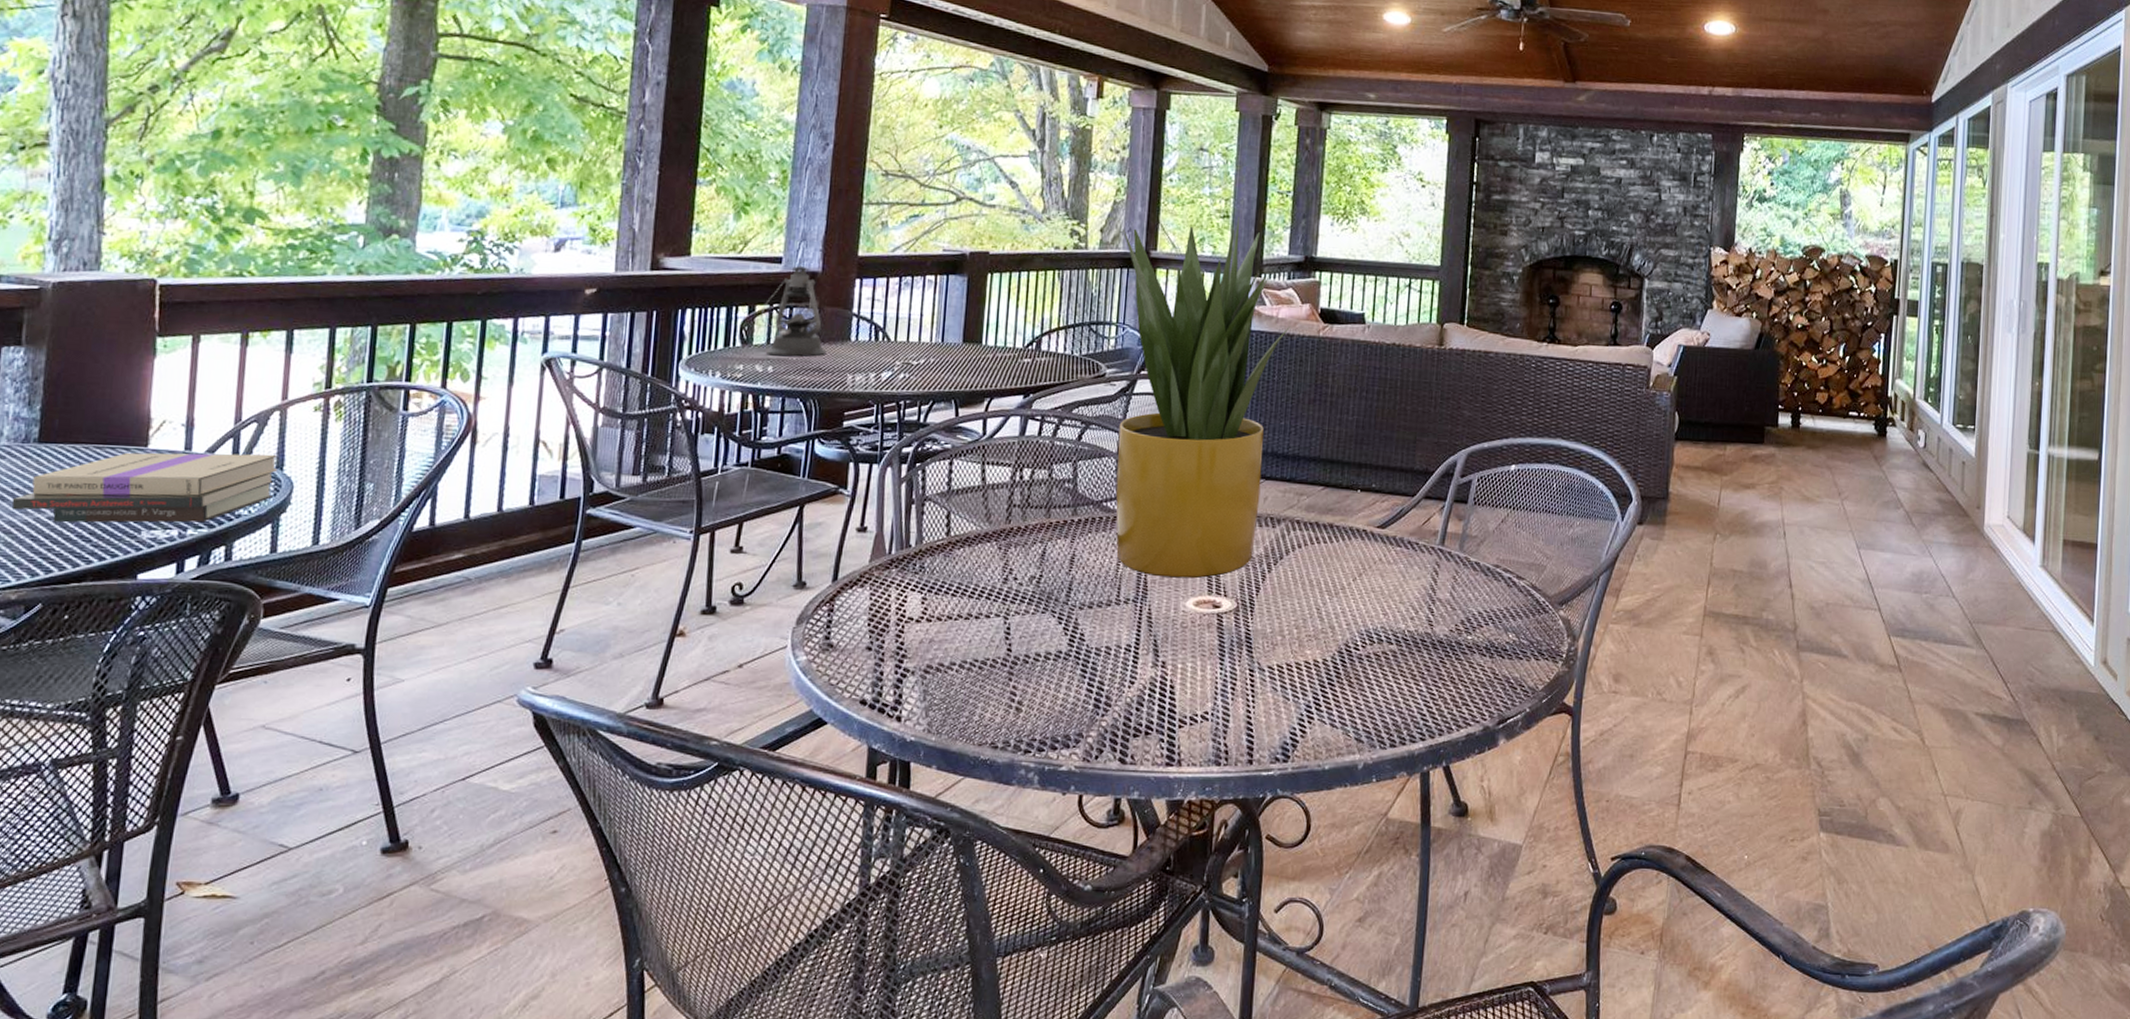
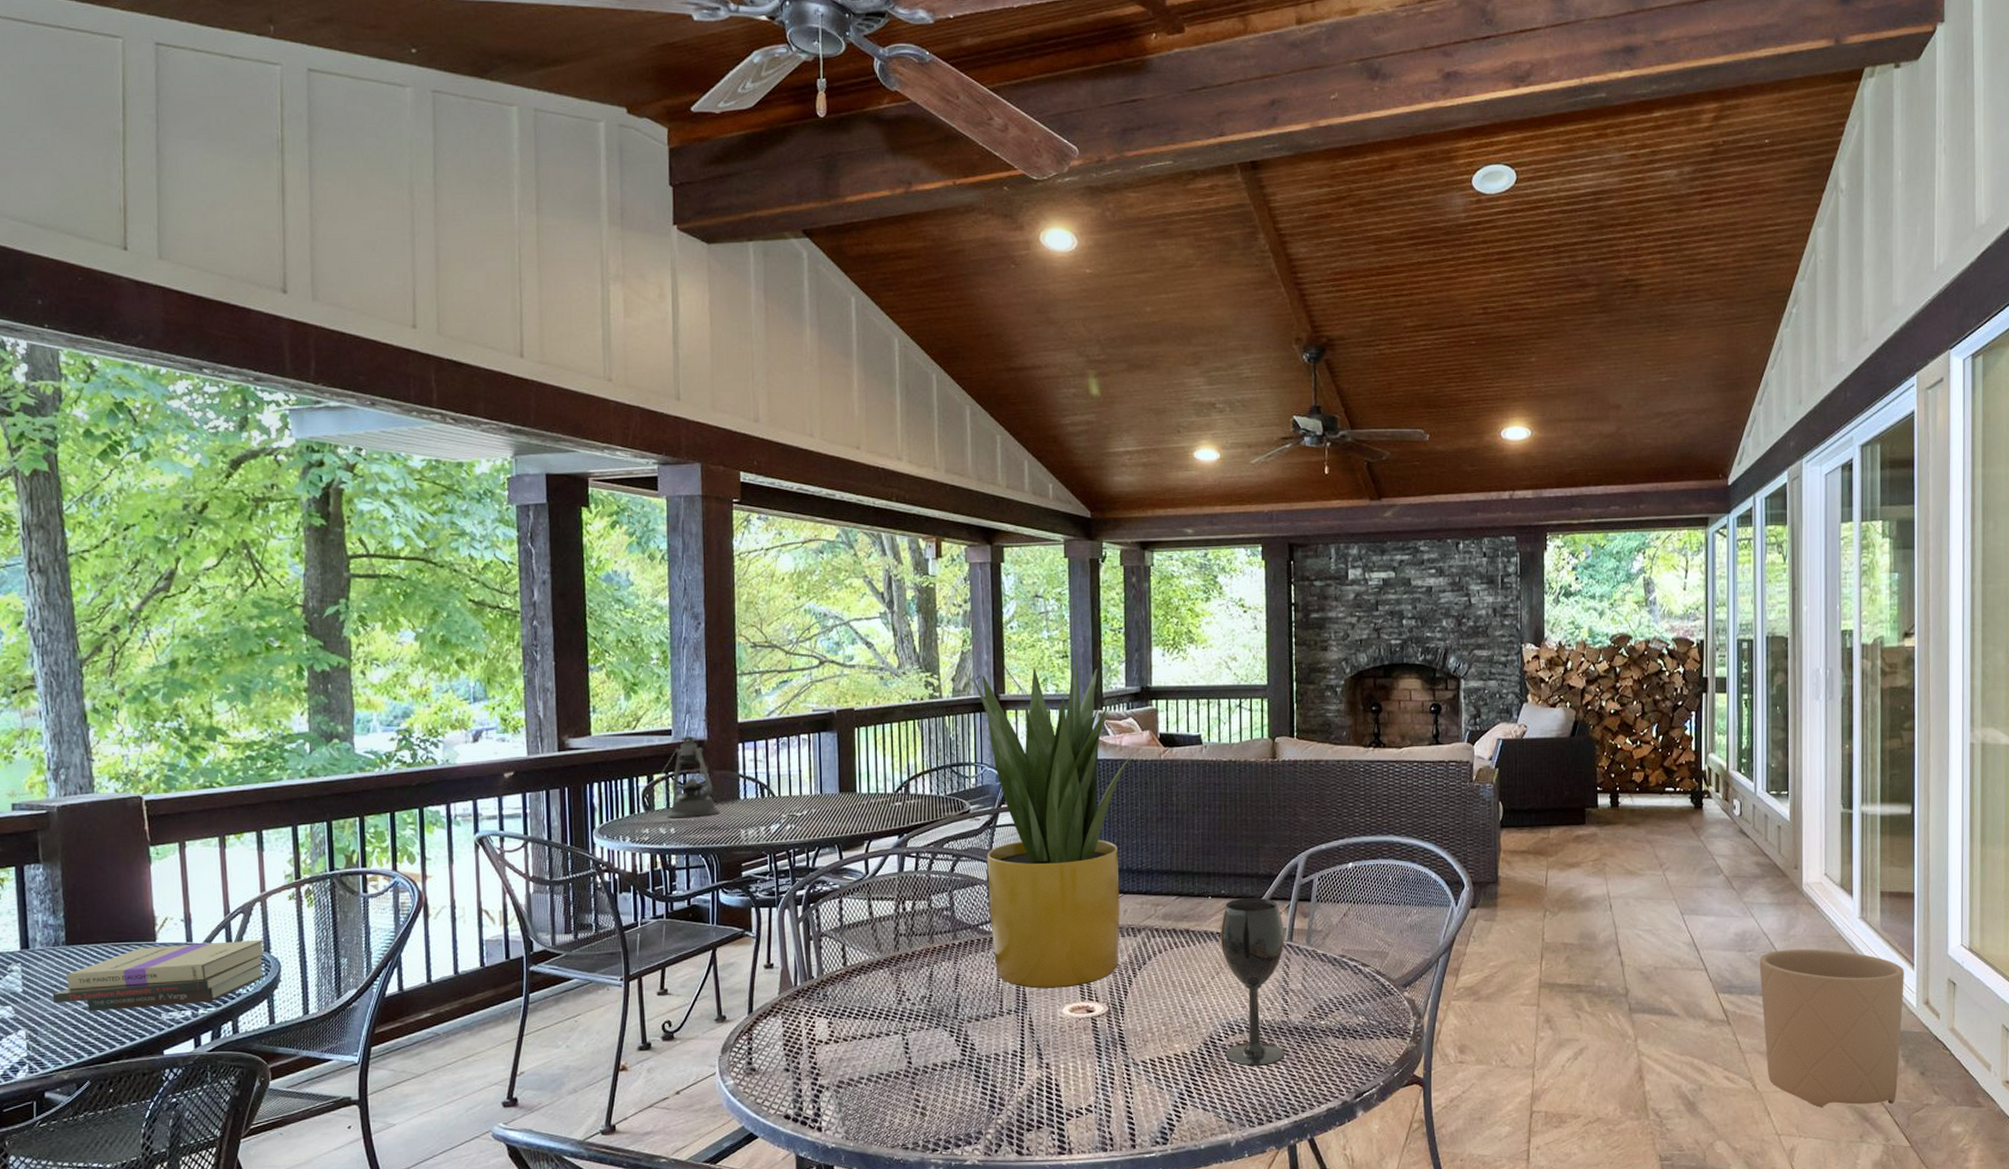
wine glass: none [1361,494,1436,682] -> present [1220,898,1284,1067]
planter: none [1934,594,2084,769] -> present [1759,948,1904,1107]

